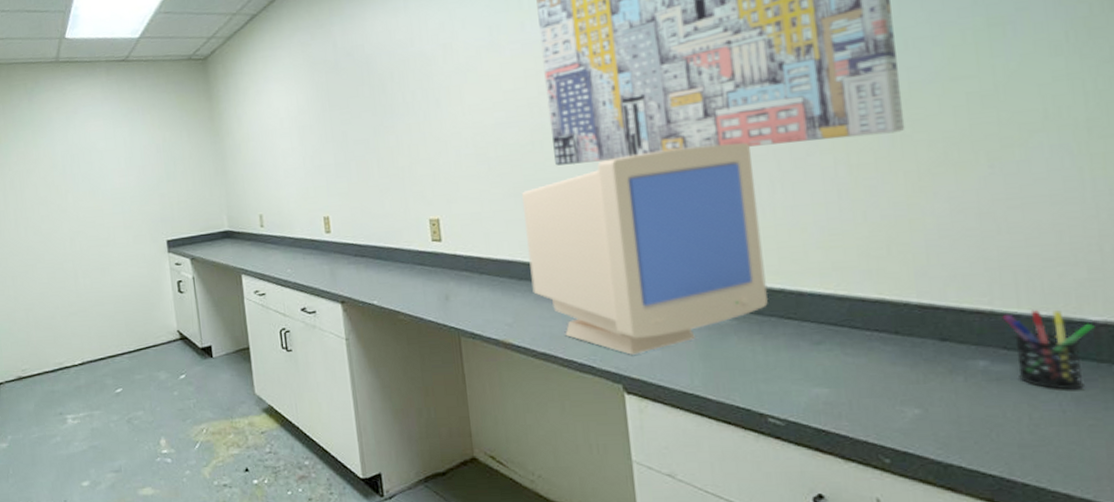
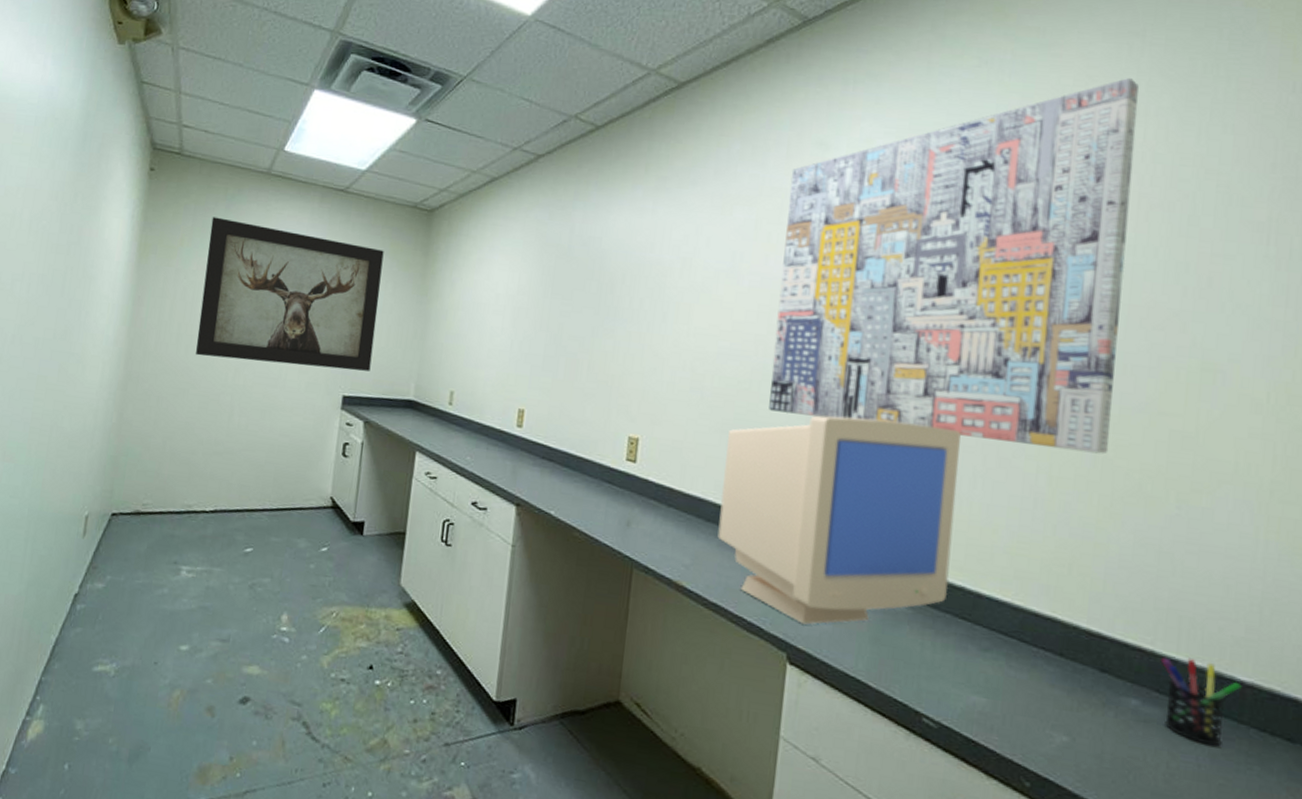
wall art: none [19,104,185,234] -> present [196,217,384,371]

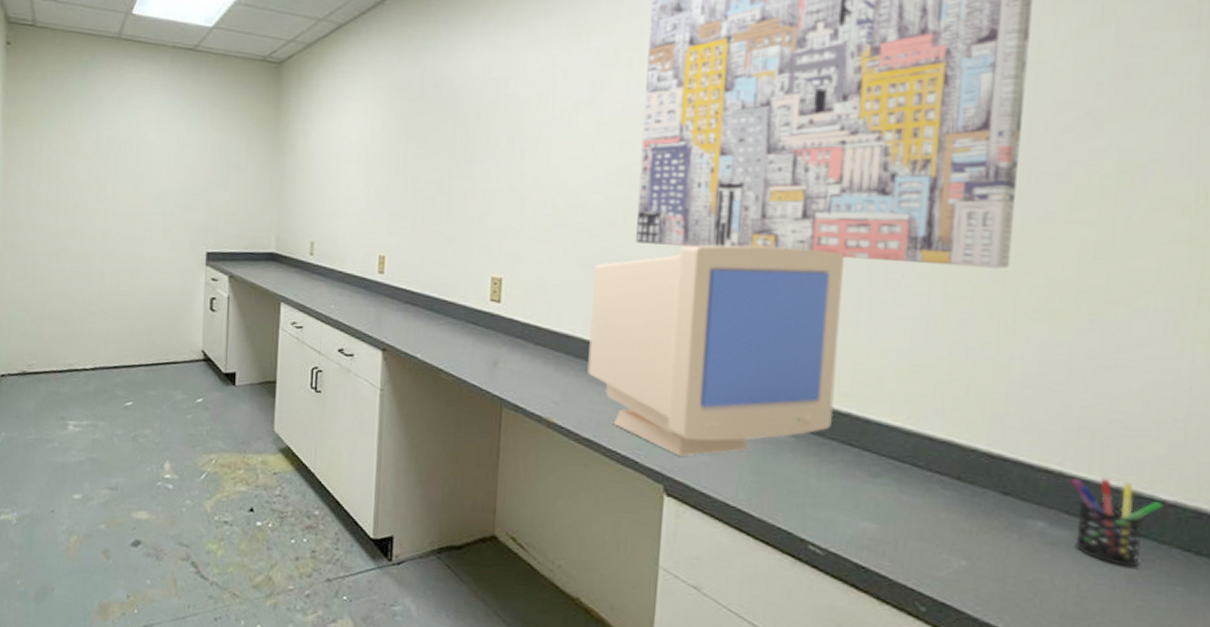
wall art: present [196,217,384,371] -> none [64,85,237,227]

